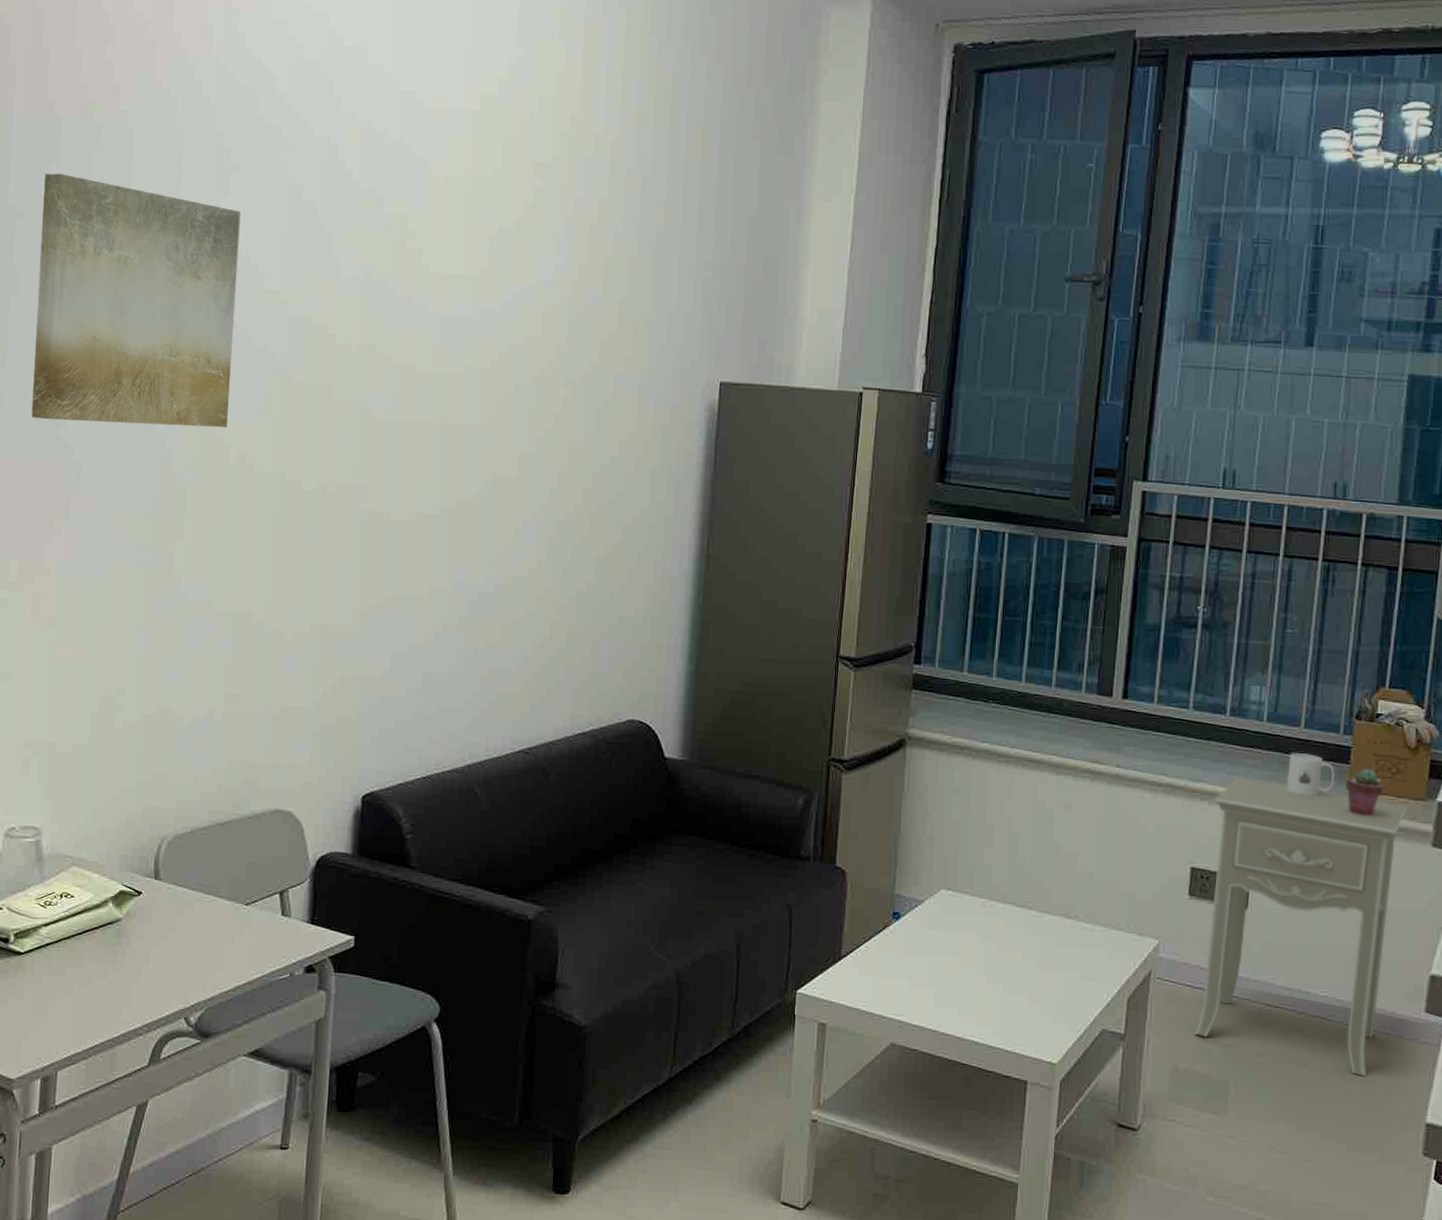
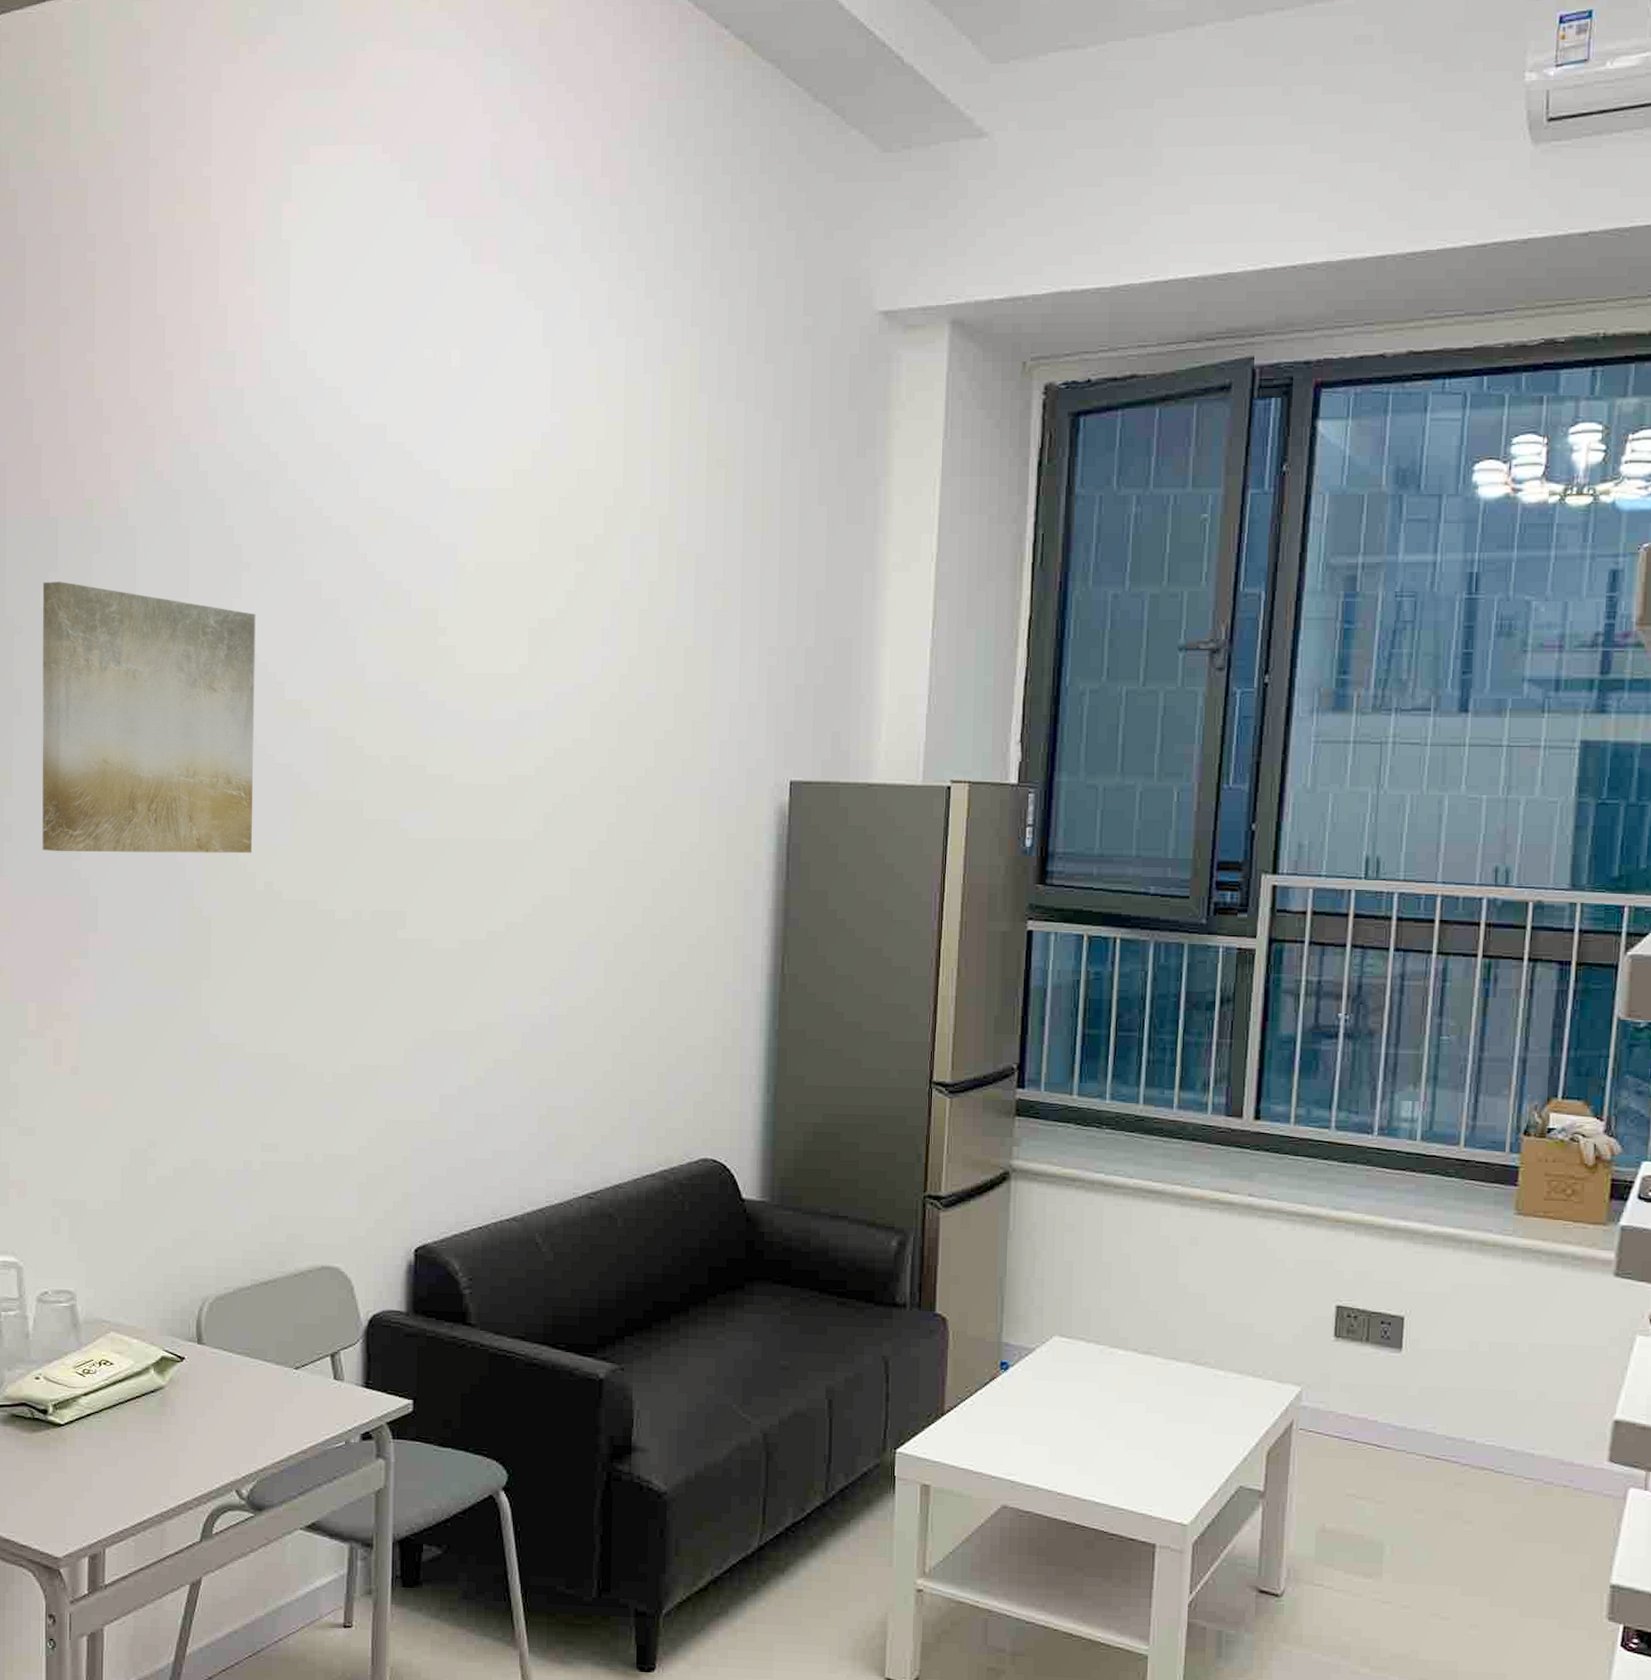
nightstand: present [1195,777,1407,1076] -> none [1344,1204,1585,1534]
mug: present [1286,752,1335,797] -> none [1444,1174,1501,1223]
potted succulent: present [1345,768,1384,816] -> none [1512,1189,1557,1244]

